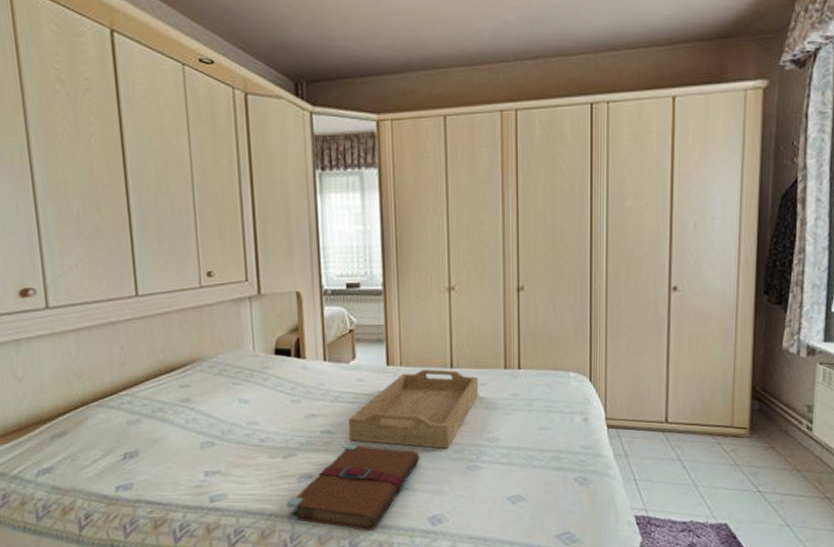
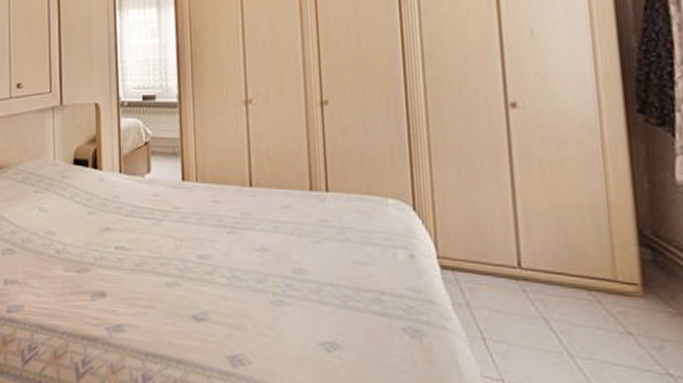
book: present [286,444,420,531] -> none [79,263,218,365]
serving tray: present [348,369,479,449] -> none [142,187,282,277]

